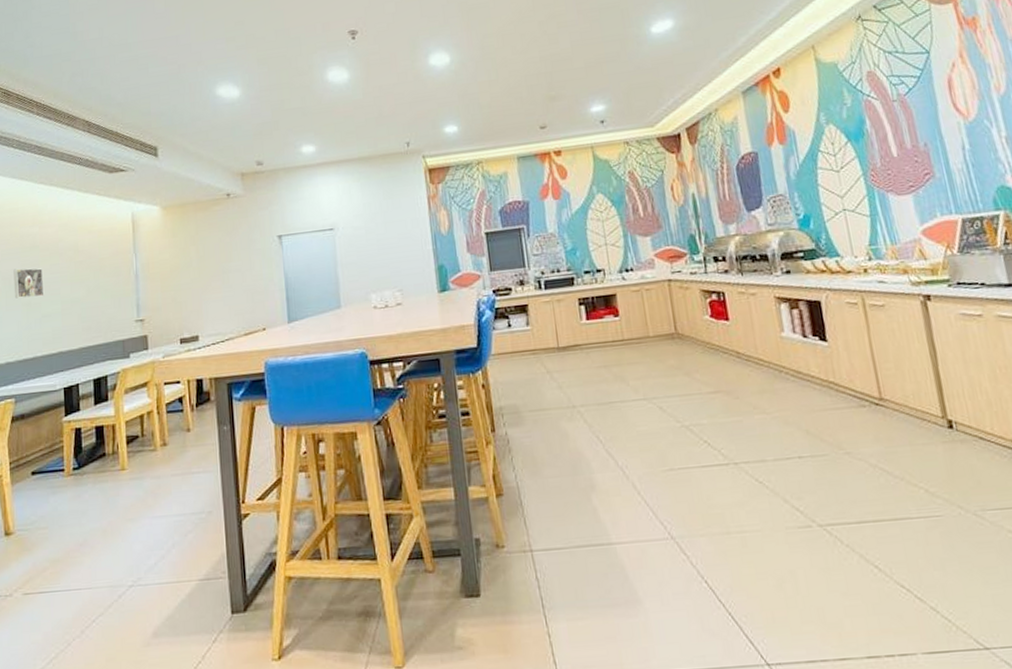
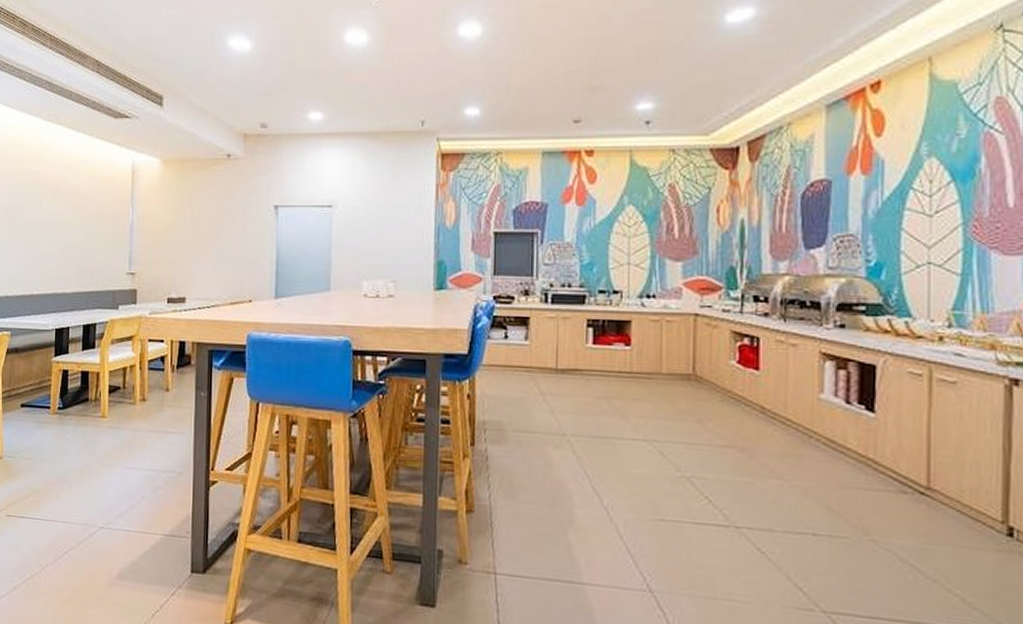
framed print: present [13,268,44,299] -> none [17,204,45,236]

